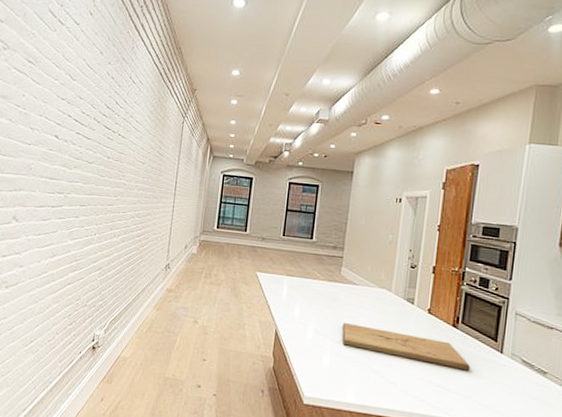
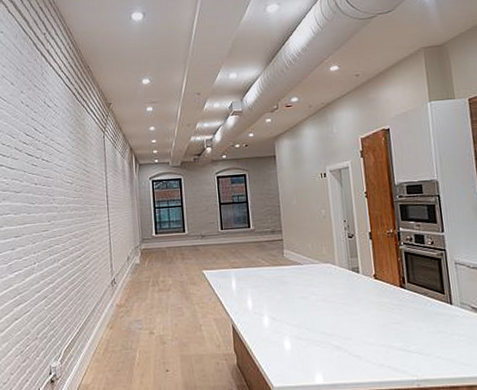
cutting board: present [342,322,470,371] -> none [296,303,426,329]

